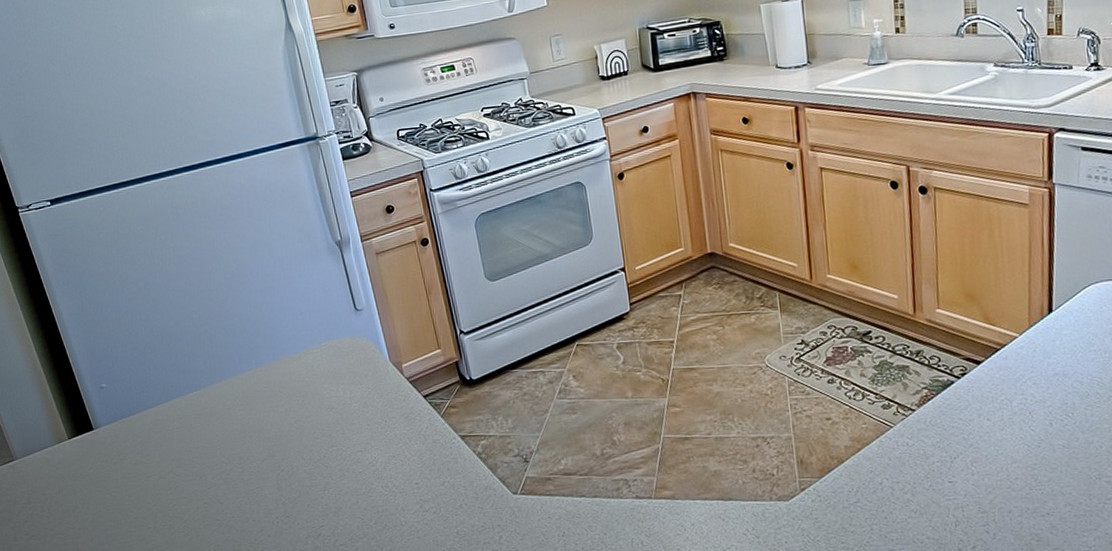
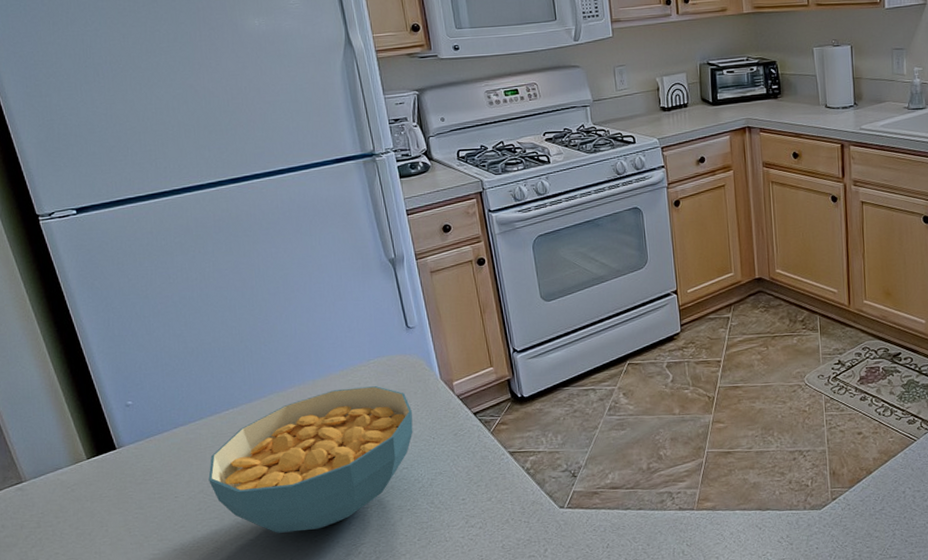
cereal bowl: none [176,369,366,514] -> present [208,386,413,533]

